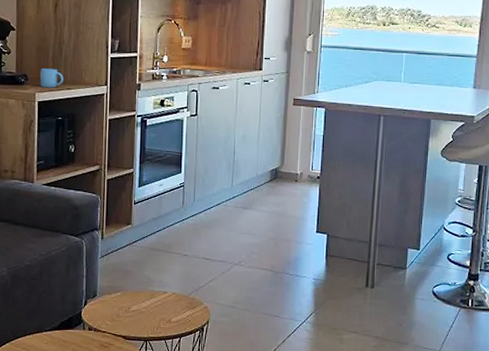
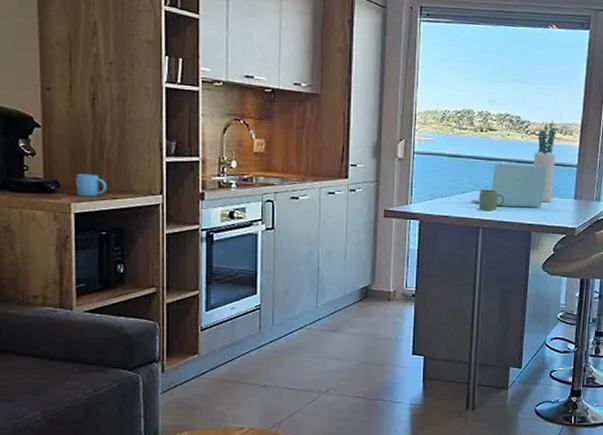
laptop: none [373,55,447,97] -> present [471,163,547,208]
mug: none [380,79,406,100] -> present [478,189,505,211]
vase: none [433,13,457,92] -> present [533,120,557,203]

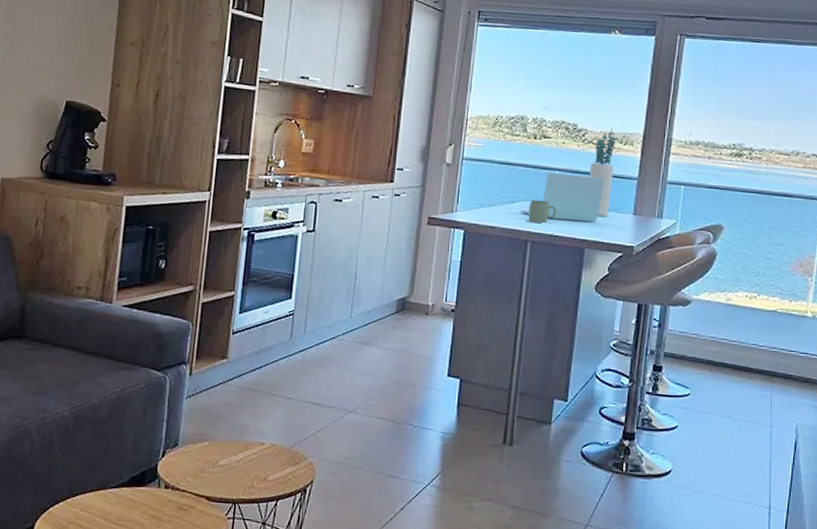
mug: present [76,174,107,197] -> none [130,167,159,192]

